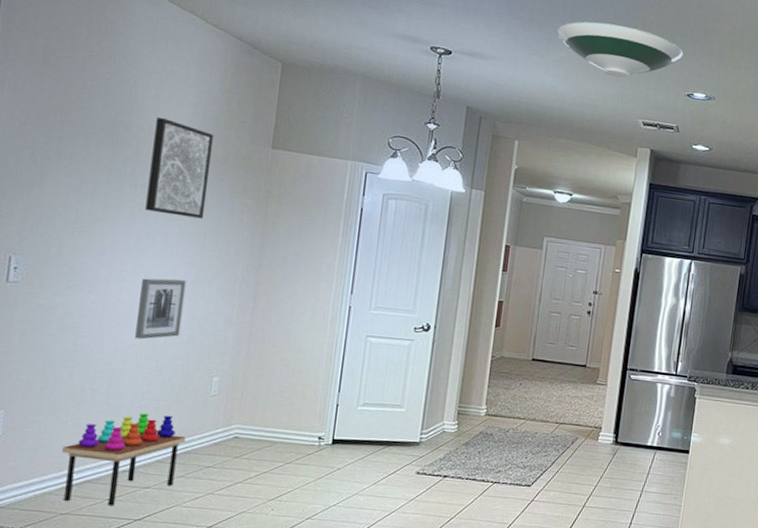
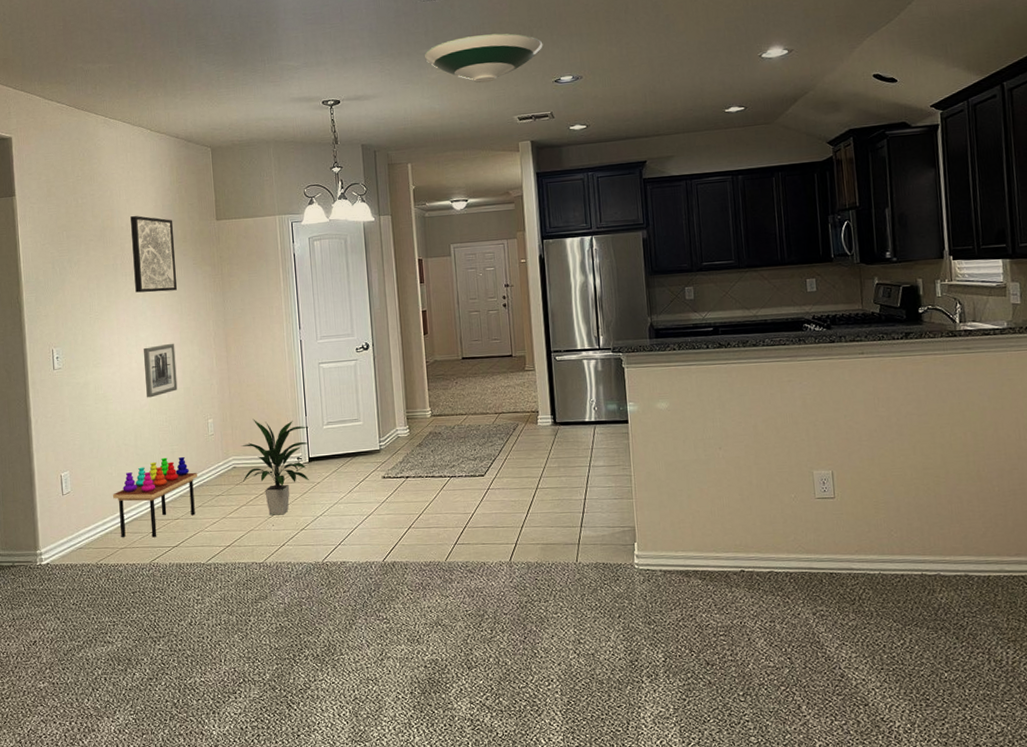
indoor plant: none [243,385,340,500] -> present [241,419,309,516]

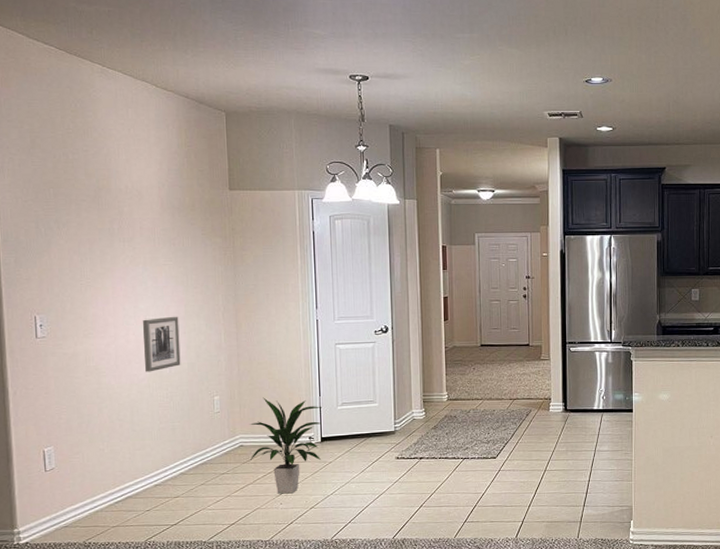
stacking toy: present [113,456,197,538] -> none [104,433,200,516]
wall art: present [131,216,178,293] -> none [131,178,184,262]
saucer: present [424,33,543,83] -> none [458,26,577,75]

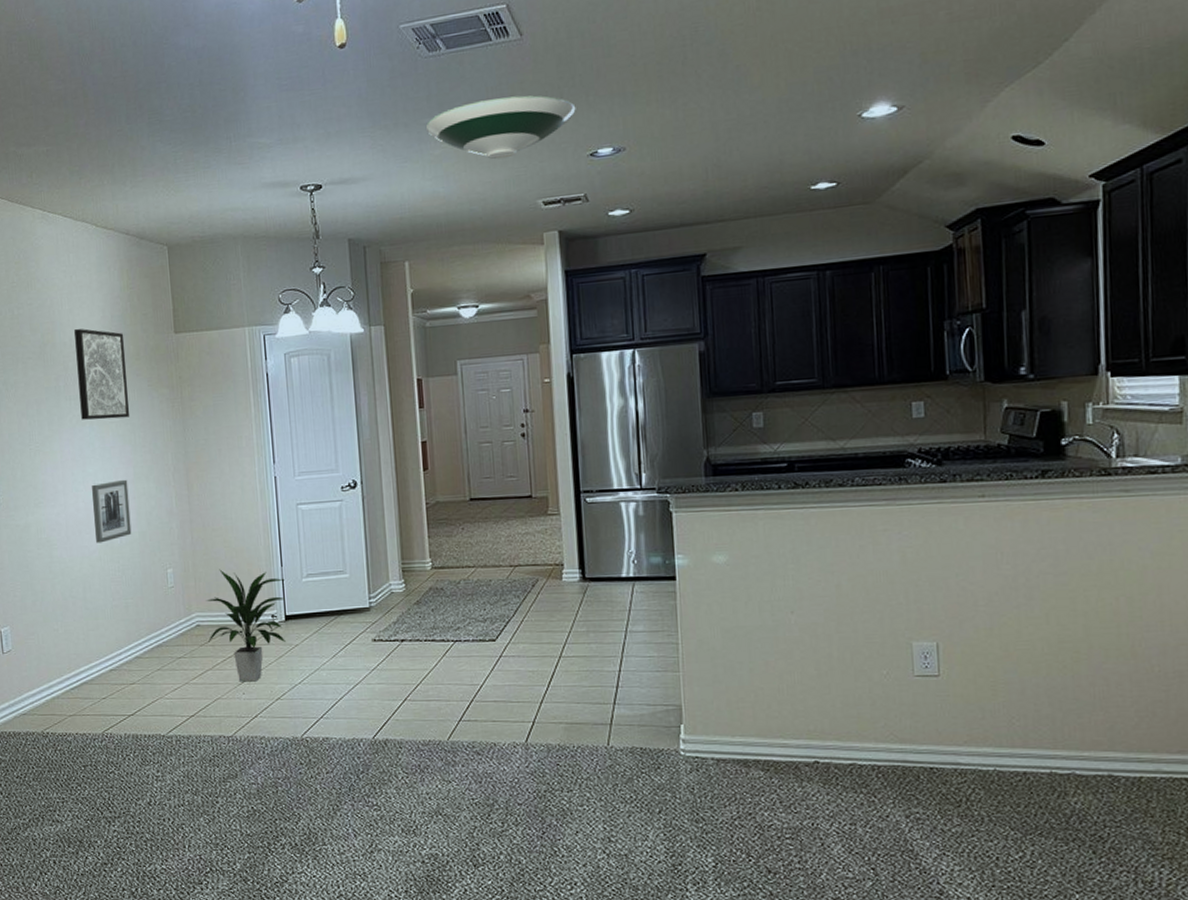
wall art: none [131,178,184,262] -> present [74,329,130,420]
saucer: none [458,26,577,75] -> present [425,95,576,160]

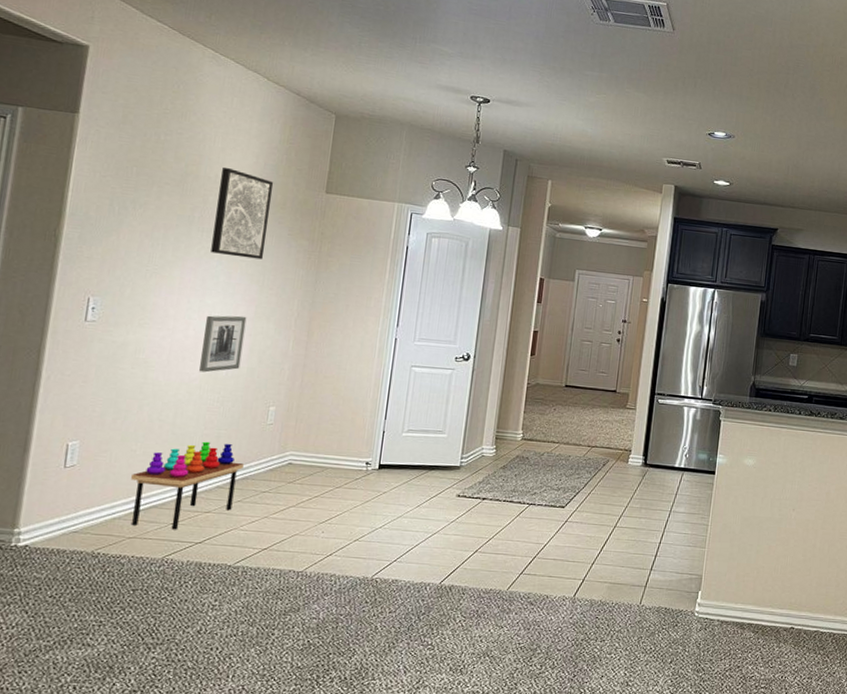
stacking toy: none [59,611,155,704] -> present [131,441,244,530]
indoor plant: present [205,569,285,682] -> none [296,414,386,522]
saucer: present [425,95,576,160] -> none [586,69,704,120]

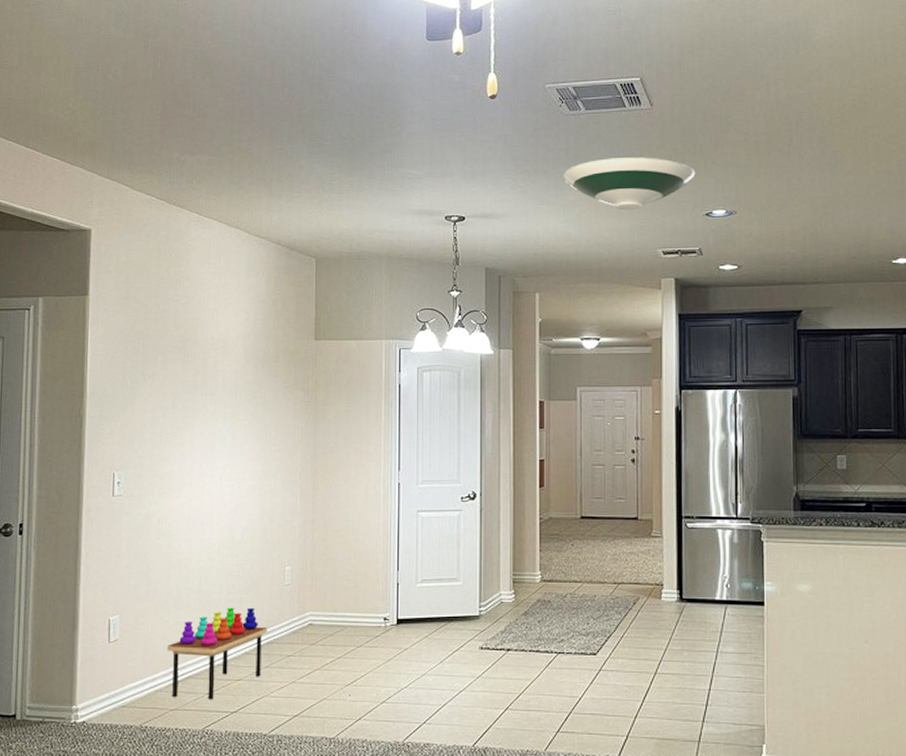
wall art: present [199,315,247,373] -> none [217,475,255,537]
wall art: present [211,168,274,260] -> none [215,328,266,416]
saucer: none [586,69,704,120] -> present [562,157,696,210]

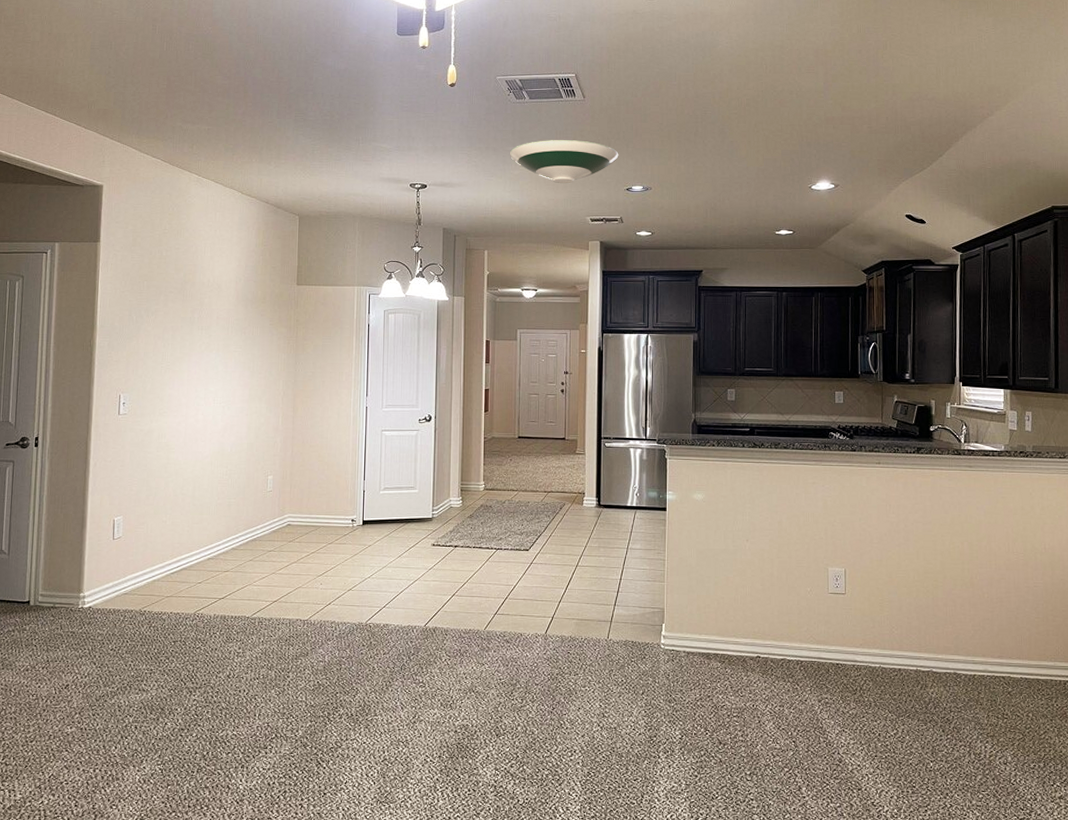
stacking toy: present [167,607,267,700] -> none [164,510,251,588]

